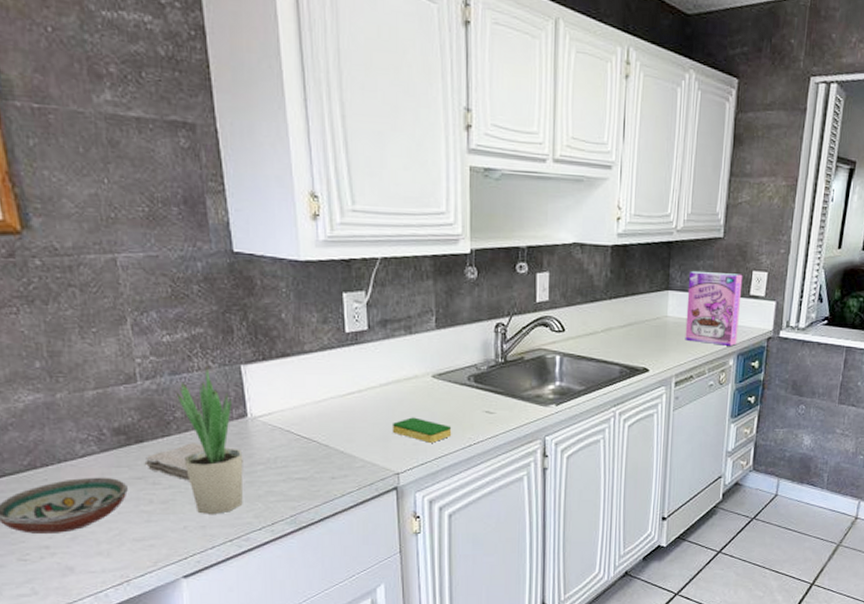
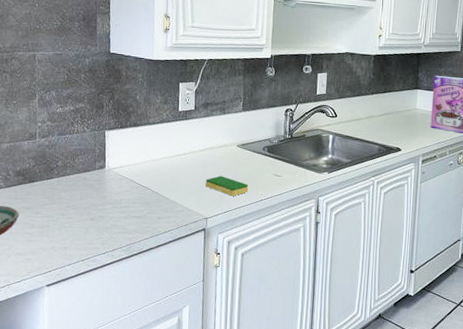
washcloth: present [144,443,243,481] -> none [32,185,99,213]
potted plant: present [175,365,244,514] -> none [59,130,99,239]

